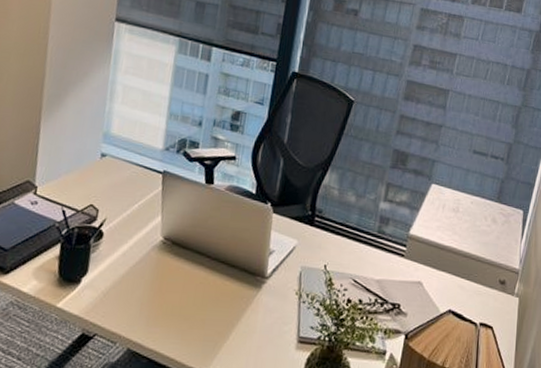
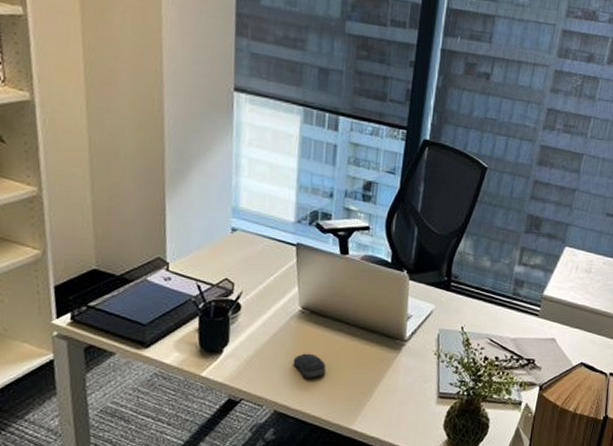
computer mouse: none [150,287,184,315] -> present [293,353,326,378]

